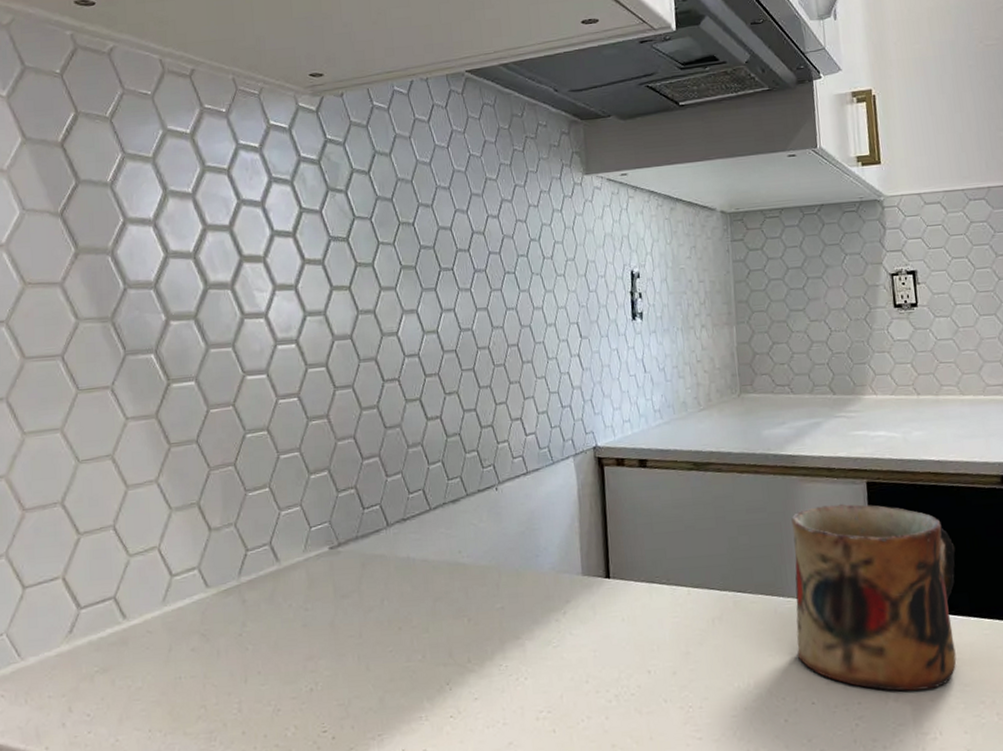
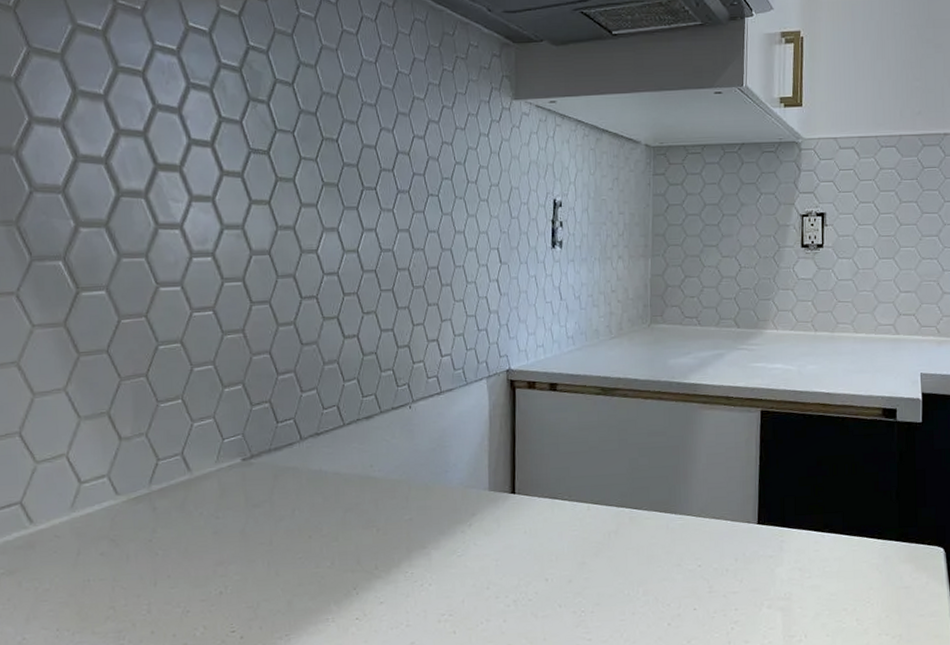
mug: present [791,503,957,691] -> none [685,429,835,599]

